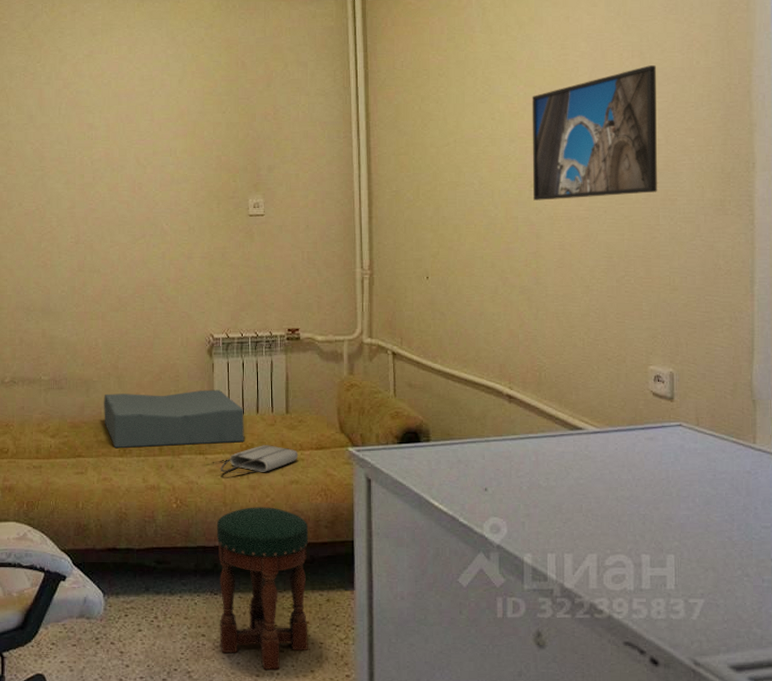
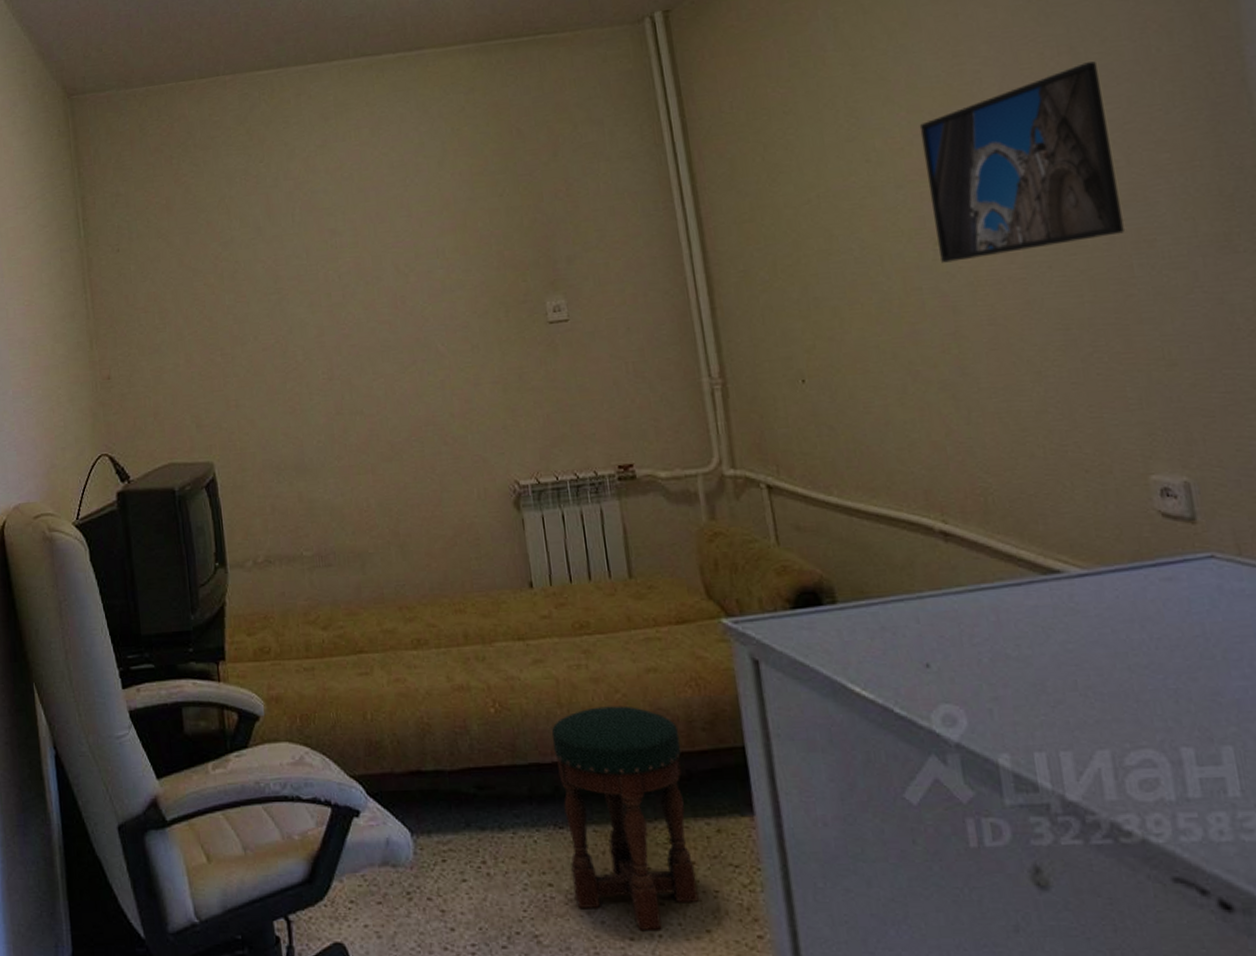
cushion: present [104,389,244,449] -> none [384,552,576,639]
tote bag: present [220,445,299,474] -> none [548,622,653,664]

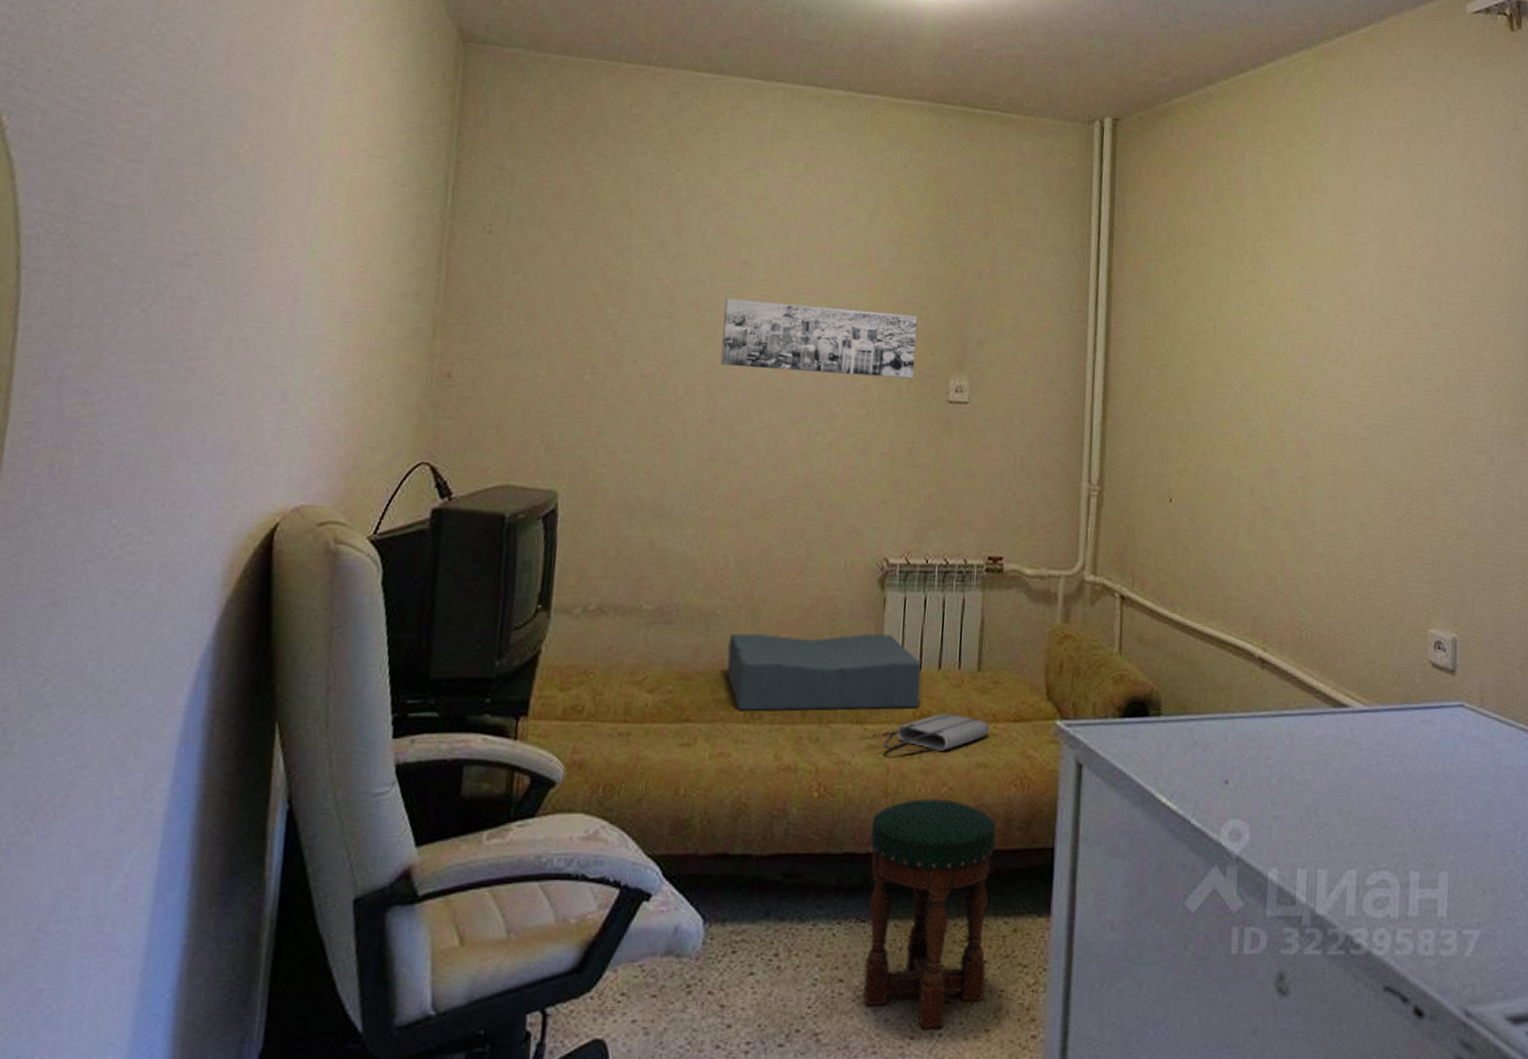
wall art: none [323,246,510,328] -> present [720,298,917,379]
cushion: none [384,552,576,639] -> present [727,633,922,712]
tote bag: none [548,622,653,664] -> present [883,713,990,753]
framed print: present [919,61,1125,263] -> none [1304,257,1453,414]

